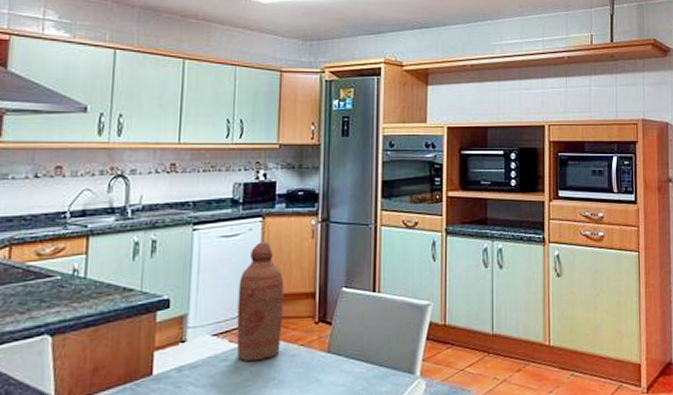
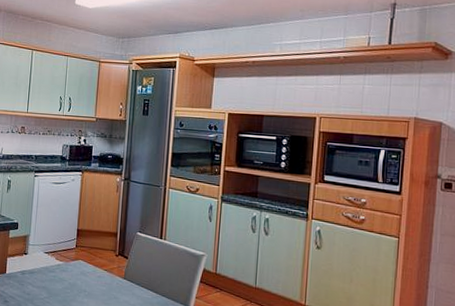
bottle: present [236,241,284,362] -> none [61,190,95,277]

